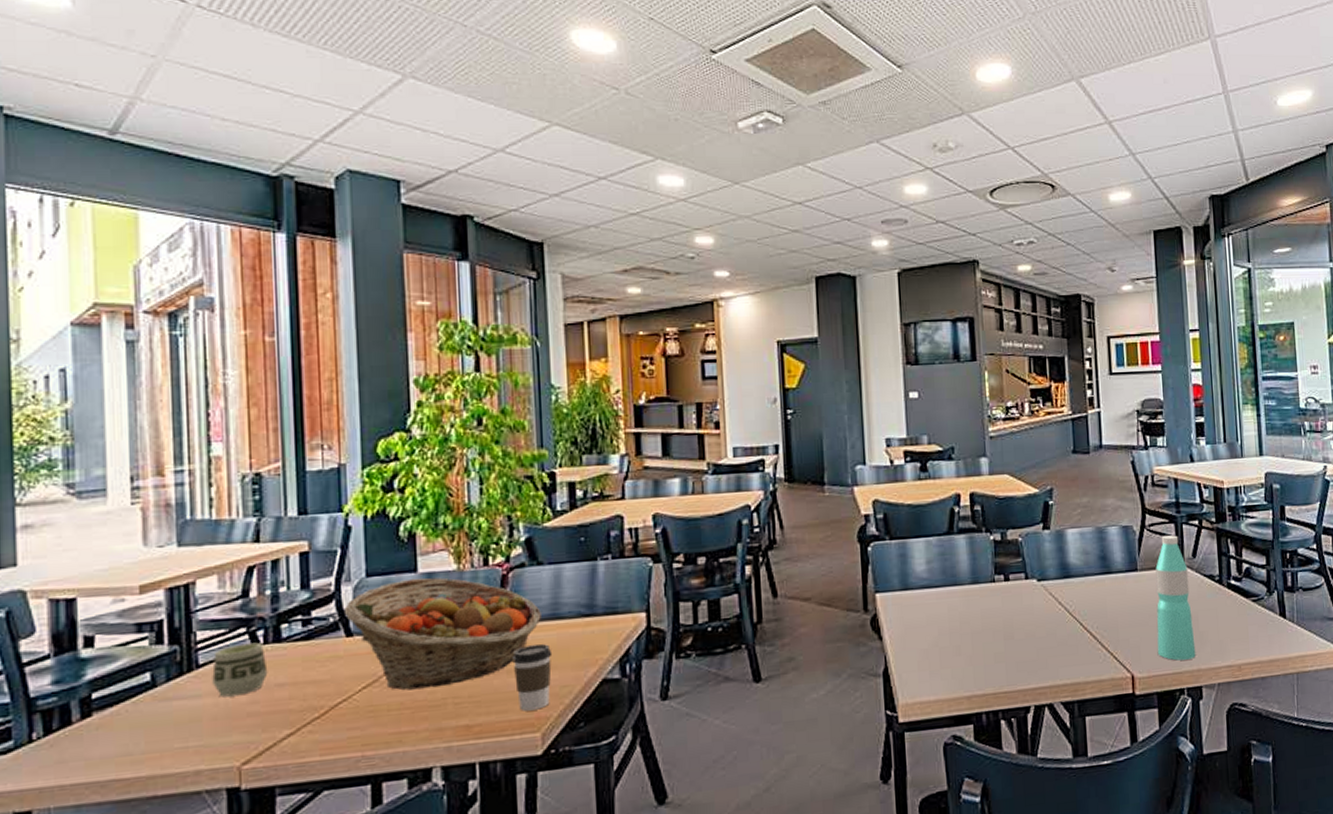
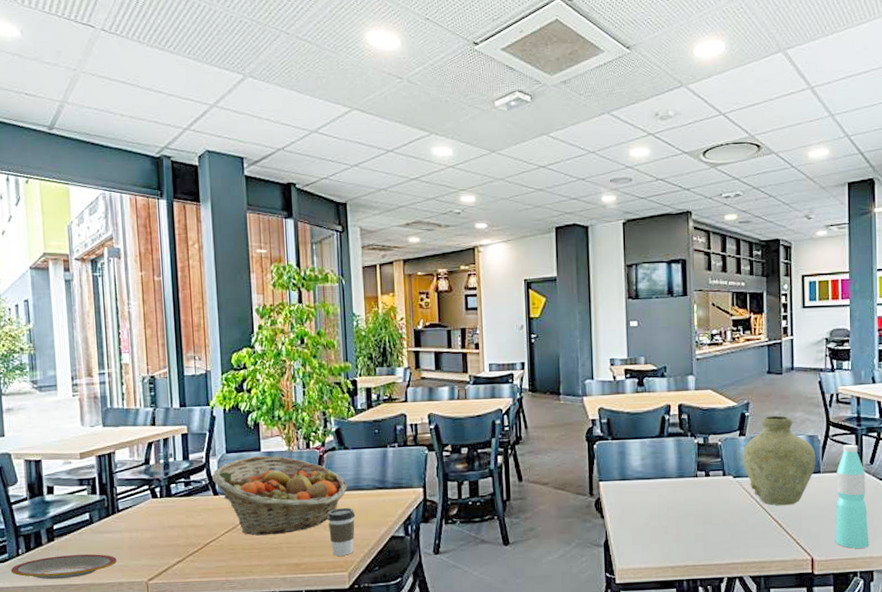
plate: none [16,731,193,775] -> present [10,554,117,580]
cup: present [212,642,268,697] -> none [128,496,164,533]
vase: none [1047,503,1132,613] -> present [743,415,816,506]

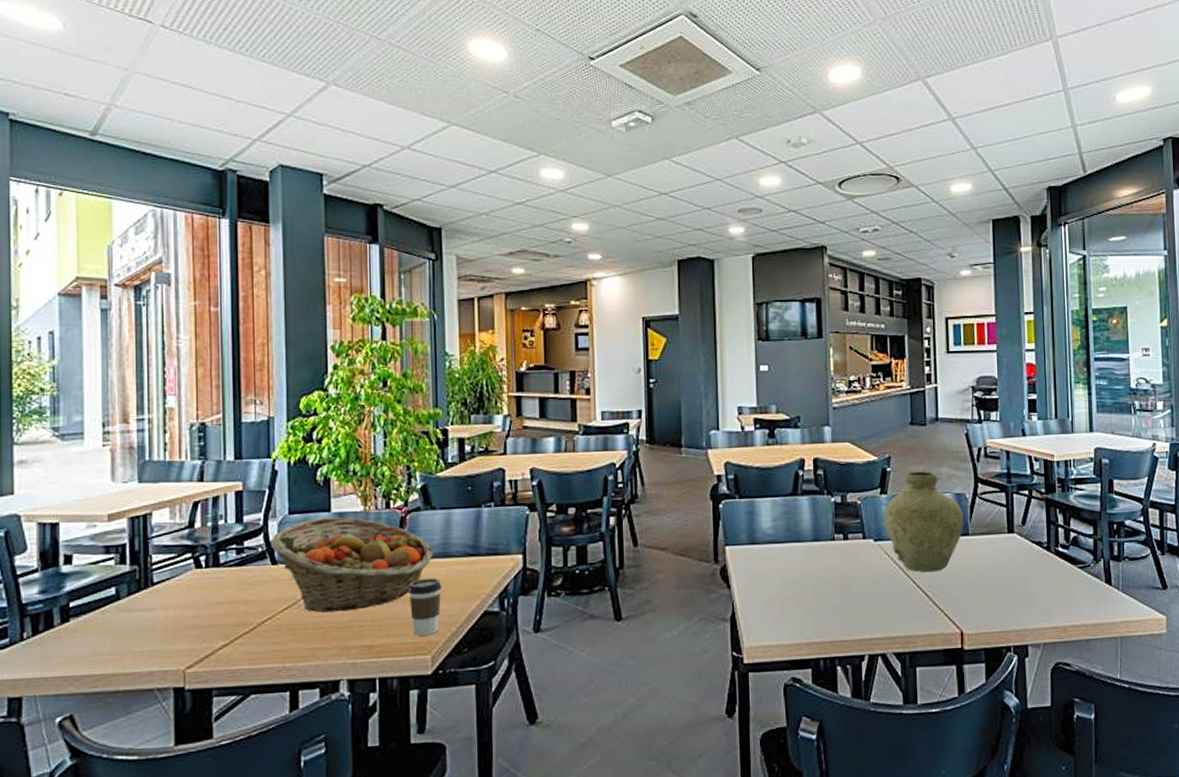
plate: present [10,554,117,580] -> none [11,637,147,670]
water bottle: present [835,445,869,549] -> none [985,504,1023,620]

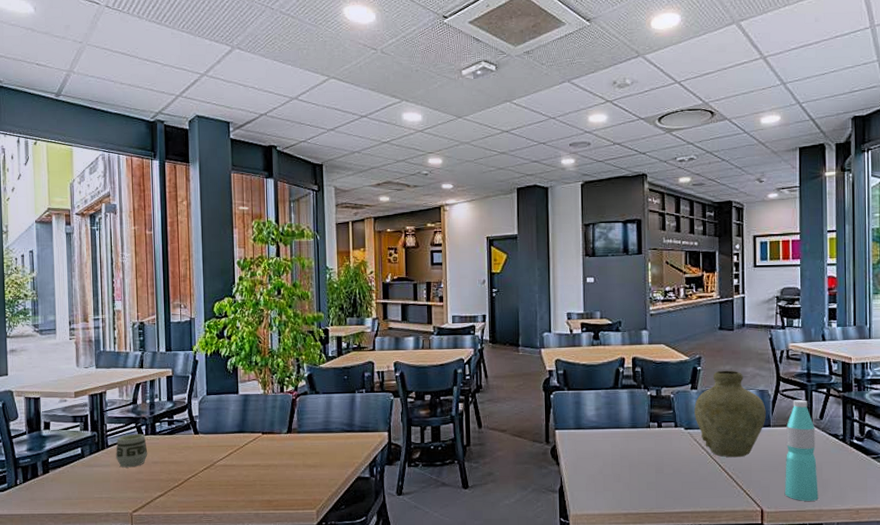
cup: none [164,566,208,611] -> present [116,434,148,468]
fruit basket: present [270,516,433,613] -> none [193,398,318,473]
coffee cup: present [408,578,441,636] -> none [298,449,324,494]
water bottle: none [985,504,1023,620] -> present [784,400,819,501]

